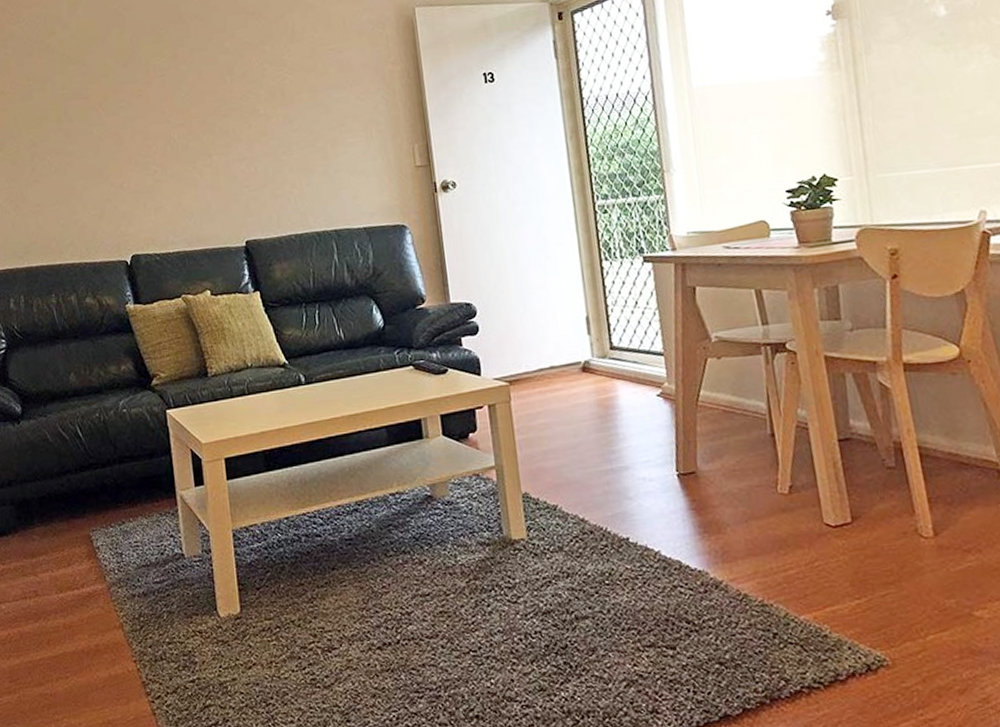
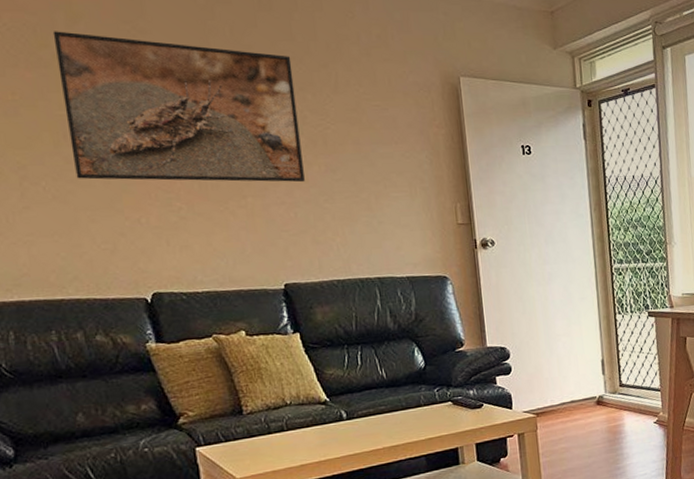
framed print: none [58,11,264,151] -> present [52,31,305,183]

